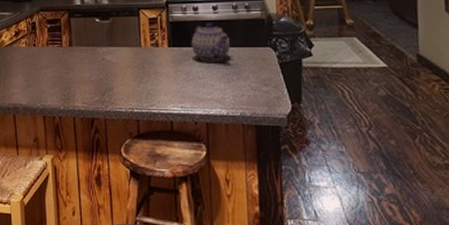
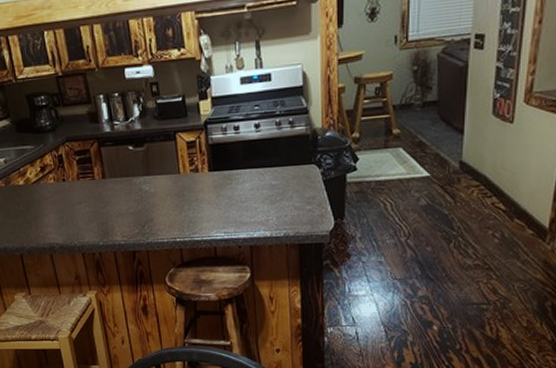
teapot: present [191,22,231,62] -> none [232,141,274,185]

